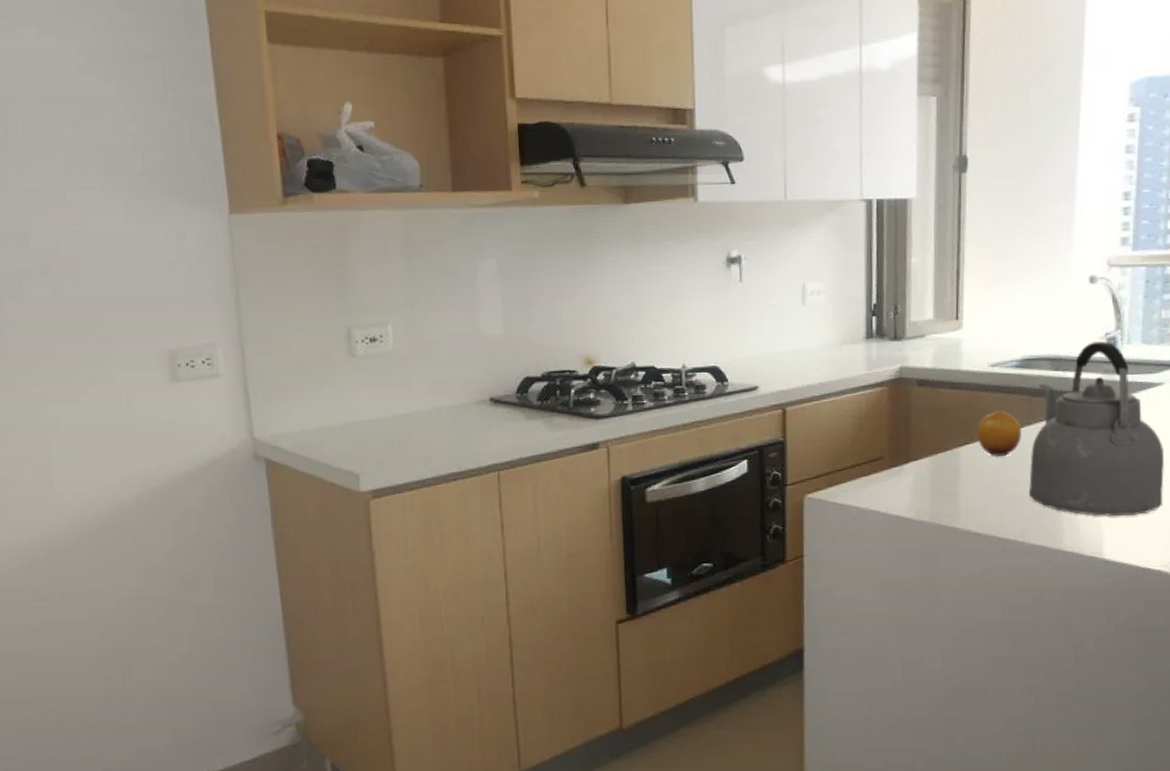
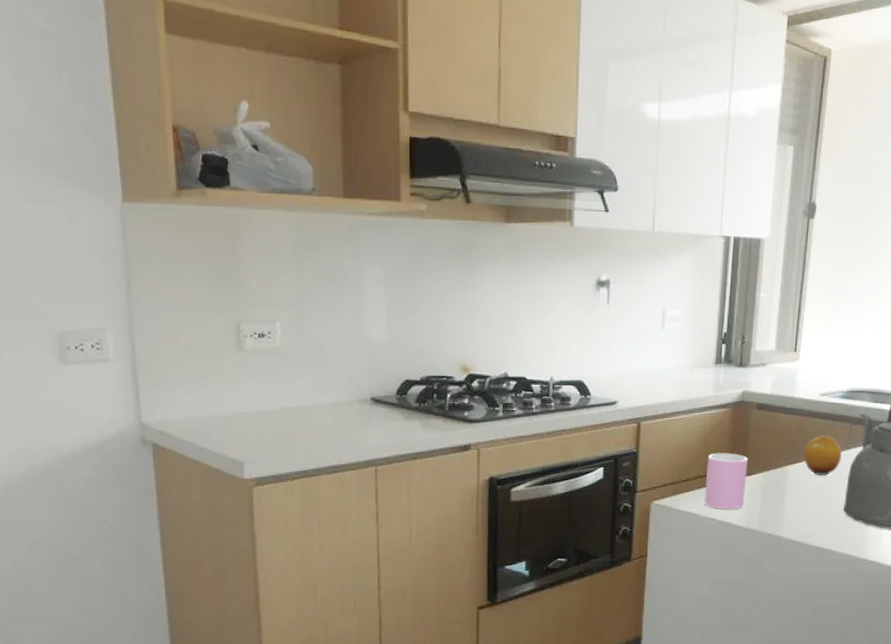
cup: none [864,436,912,501] -> present [704,453,748,510]

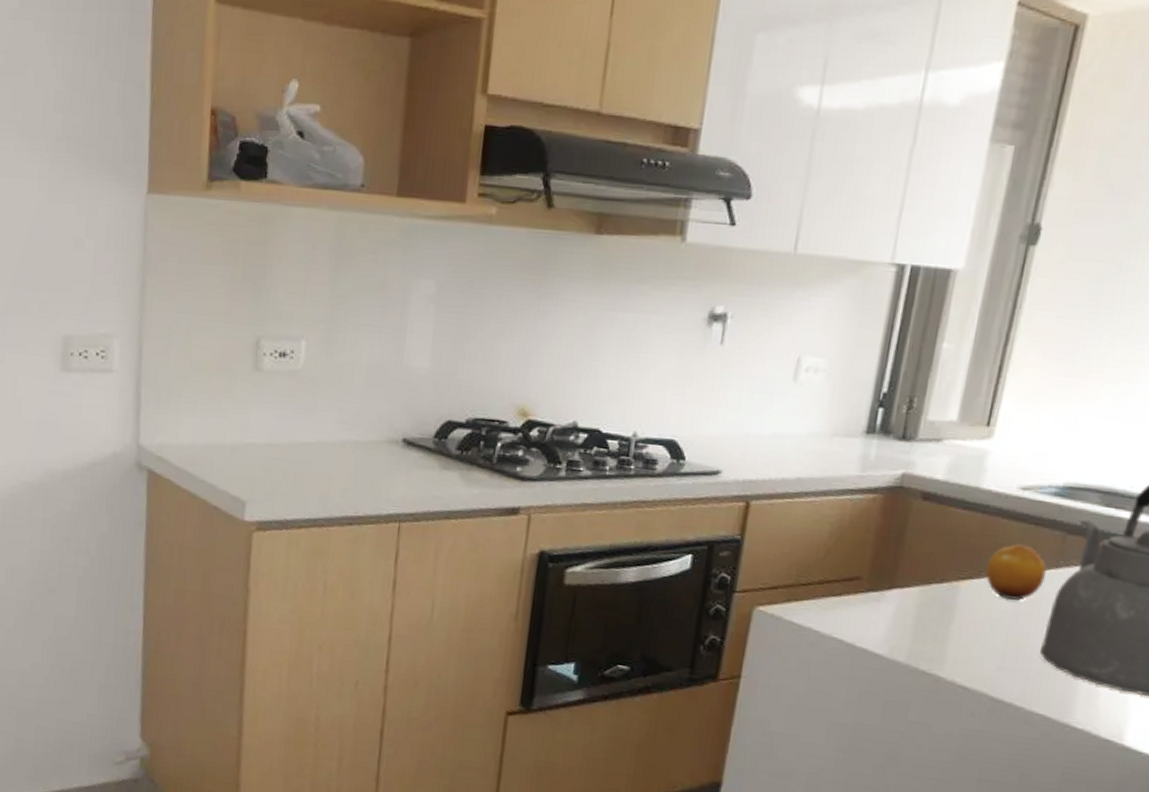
cup: present [704,453,748,510] -> none [830,552,901,632]

